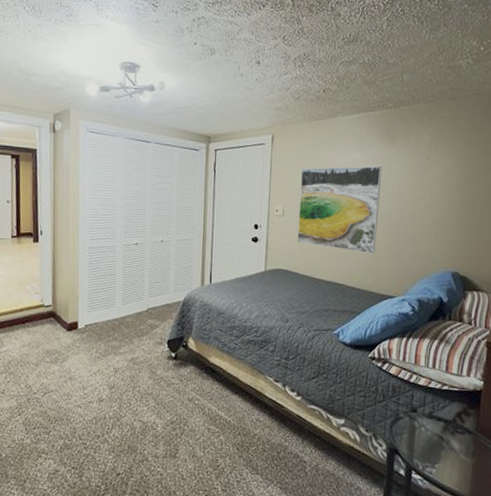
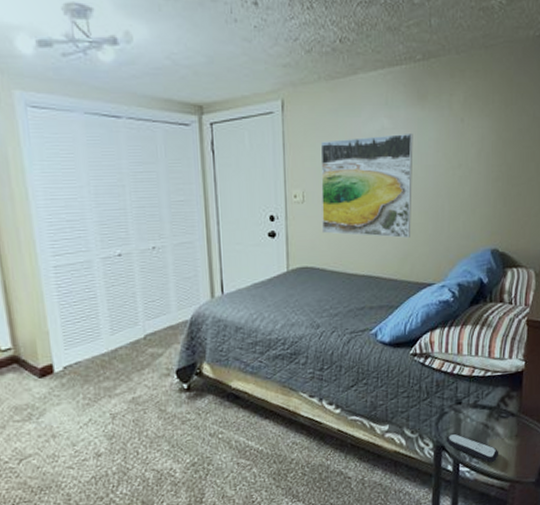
remote control: none [399,439,454,475] -> present [446,433,499,463]

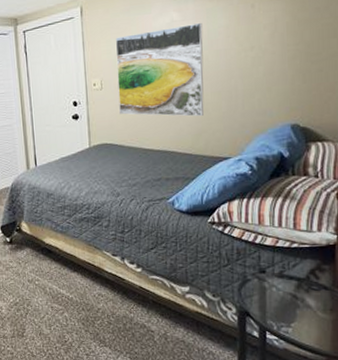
remote control: present [446,433,499,463] -> none [250,301,312,334]

